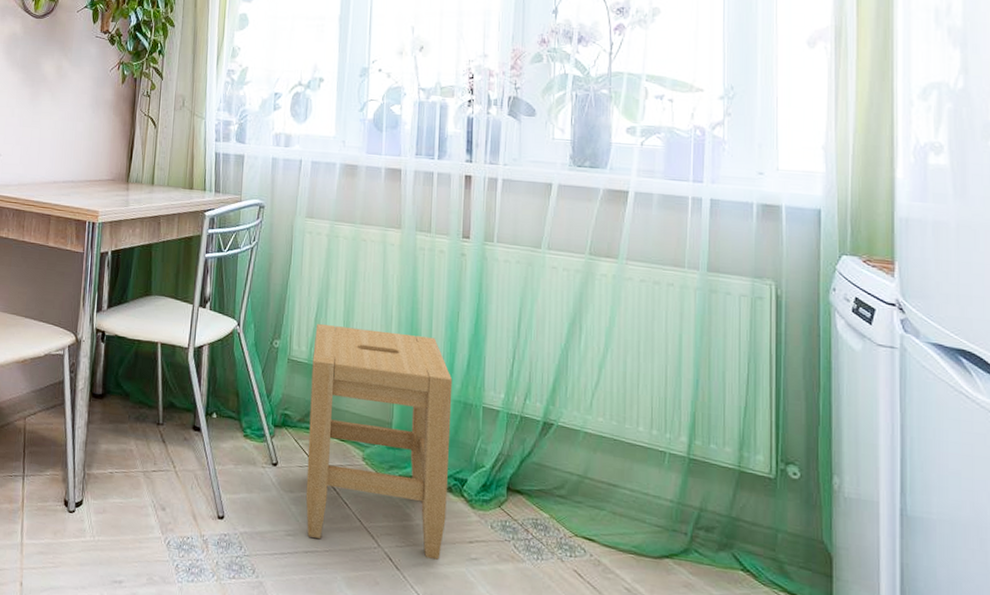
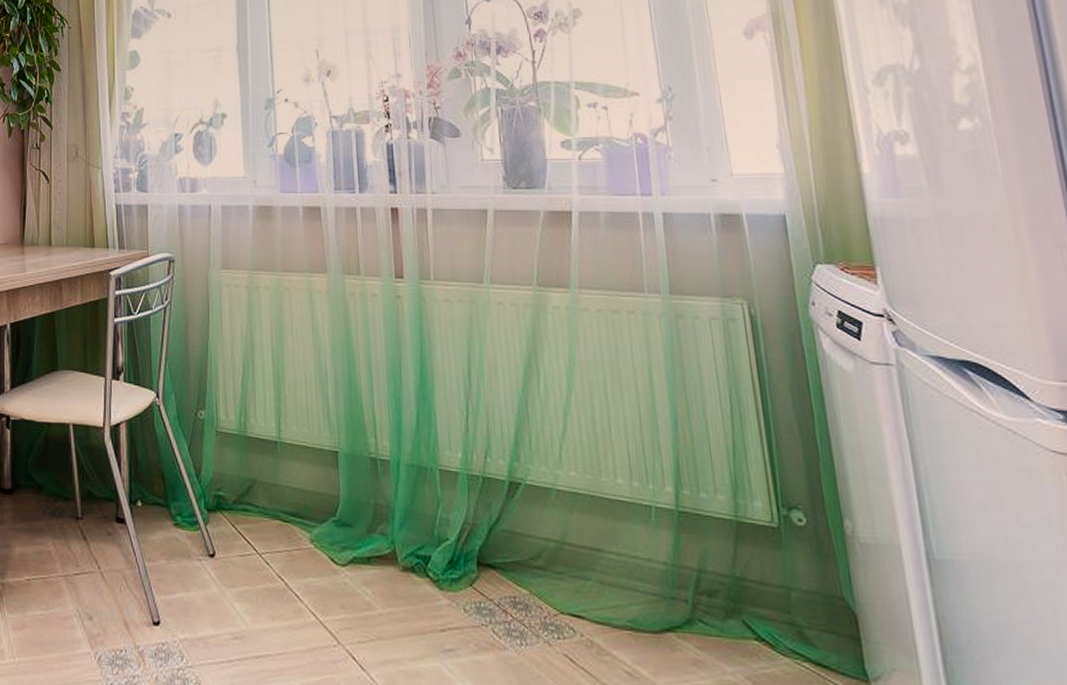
stool: present [305,324,453,560] -> none [243,388,412,655]

